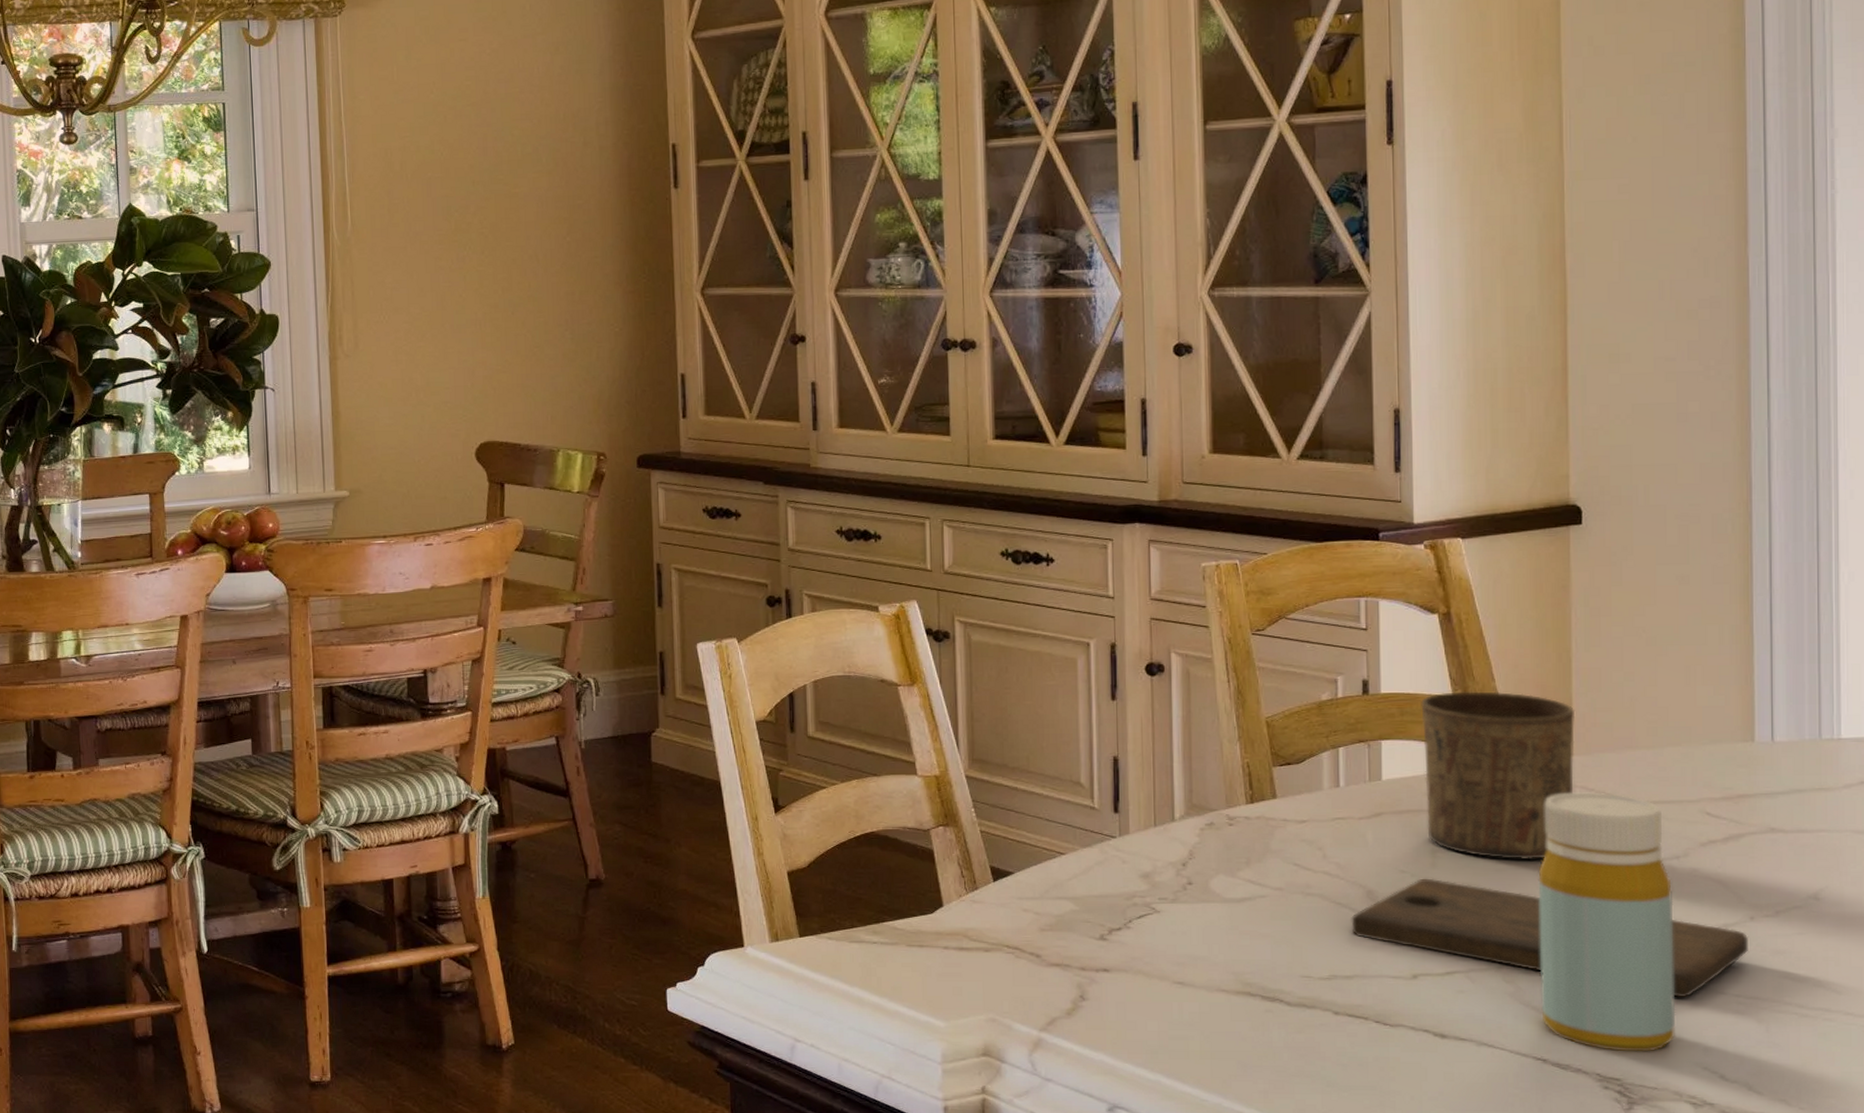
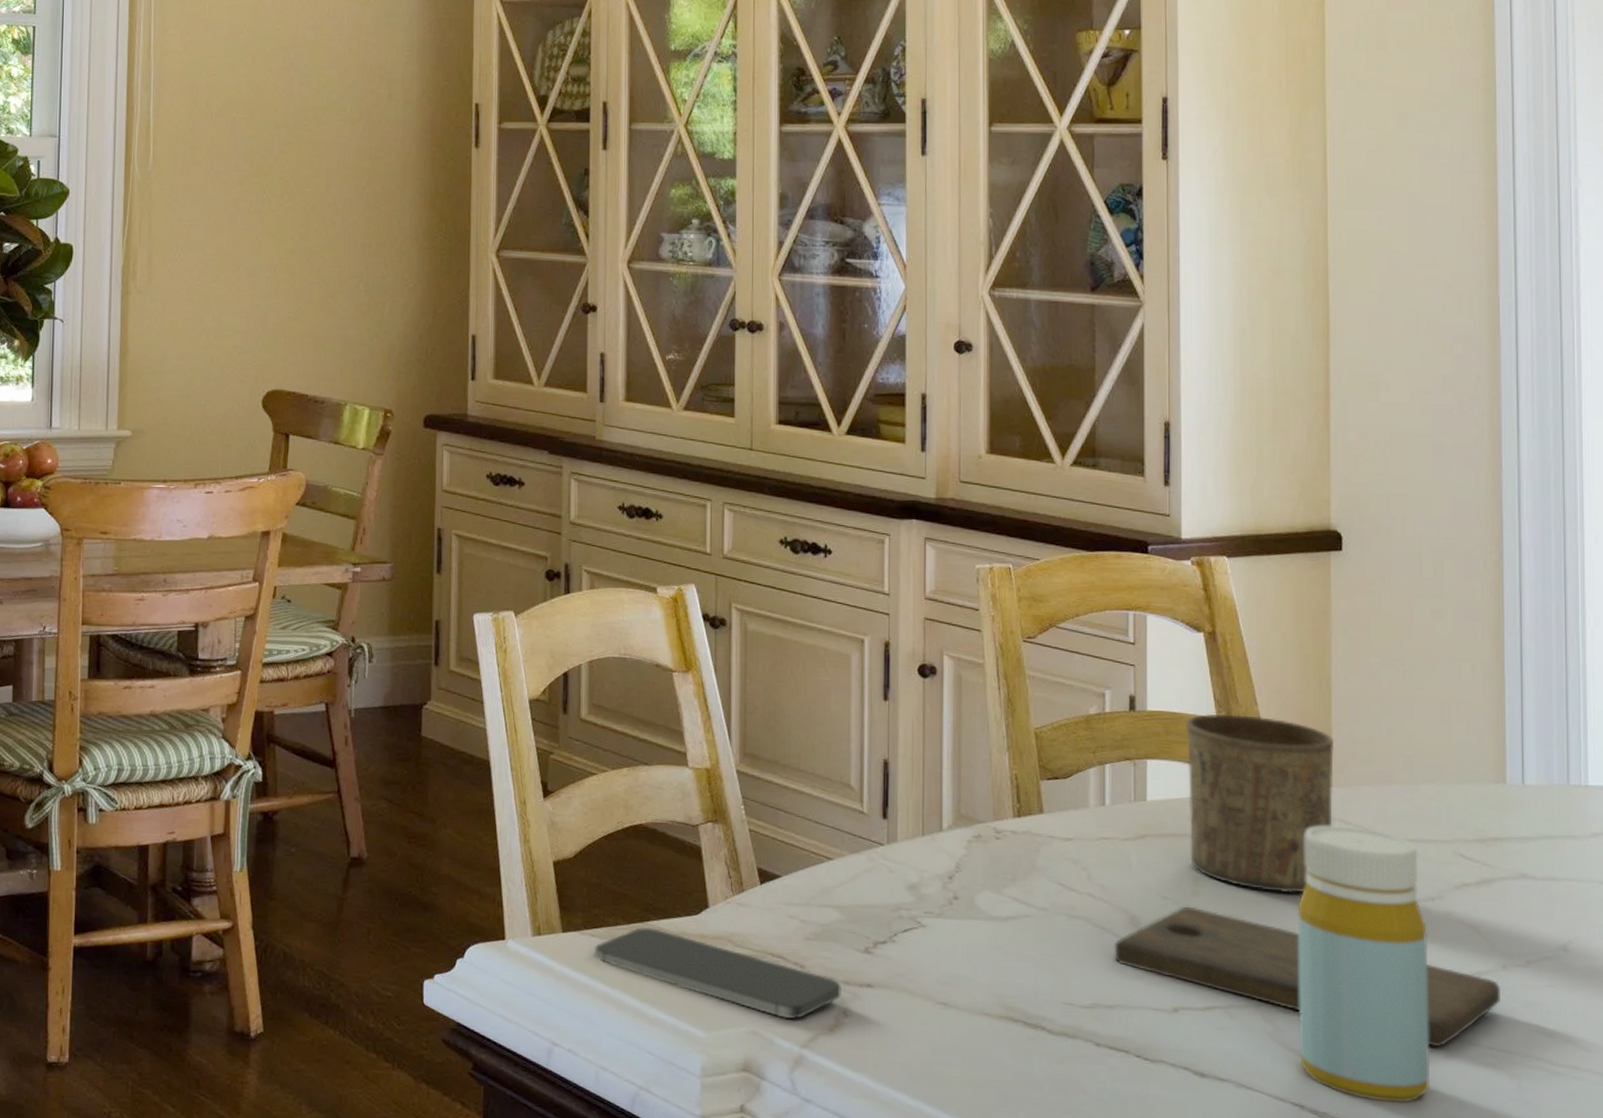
smartphone: none [832,927,1078,1006] -> present [595,927,841,1020]

